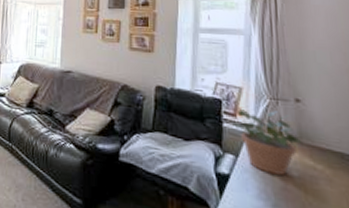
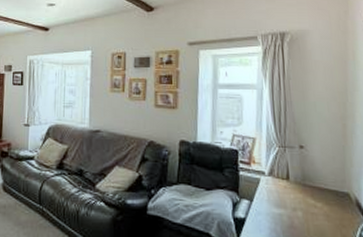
potted plant: present [232,109,303,176] -> none [247,157,306,215]

